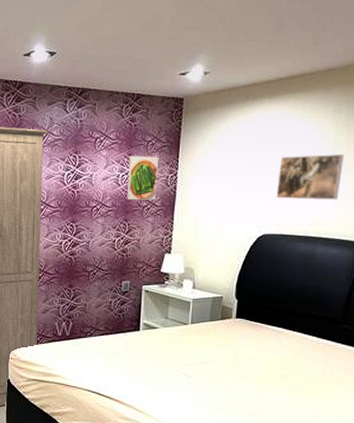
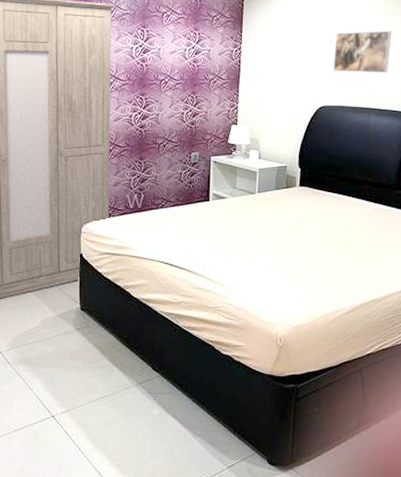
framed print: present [126,155,159,200] -> none [193,30,224,74]

